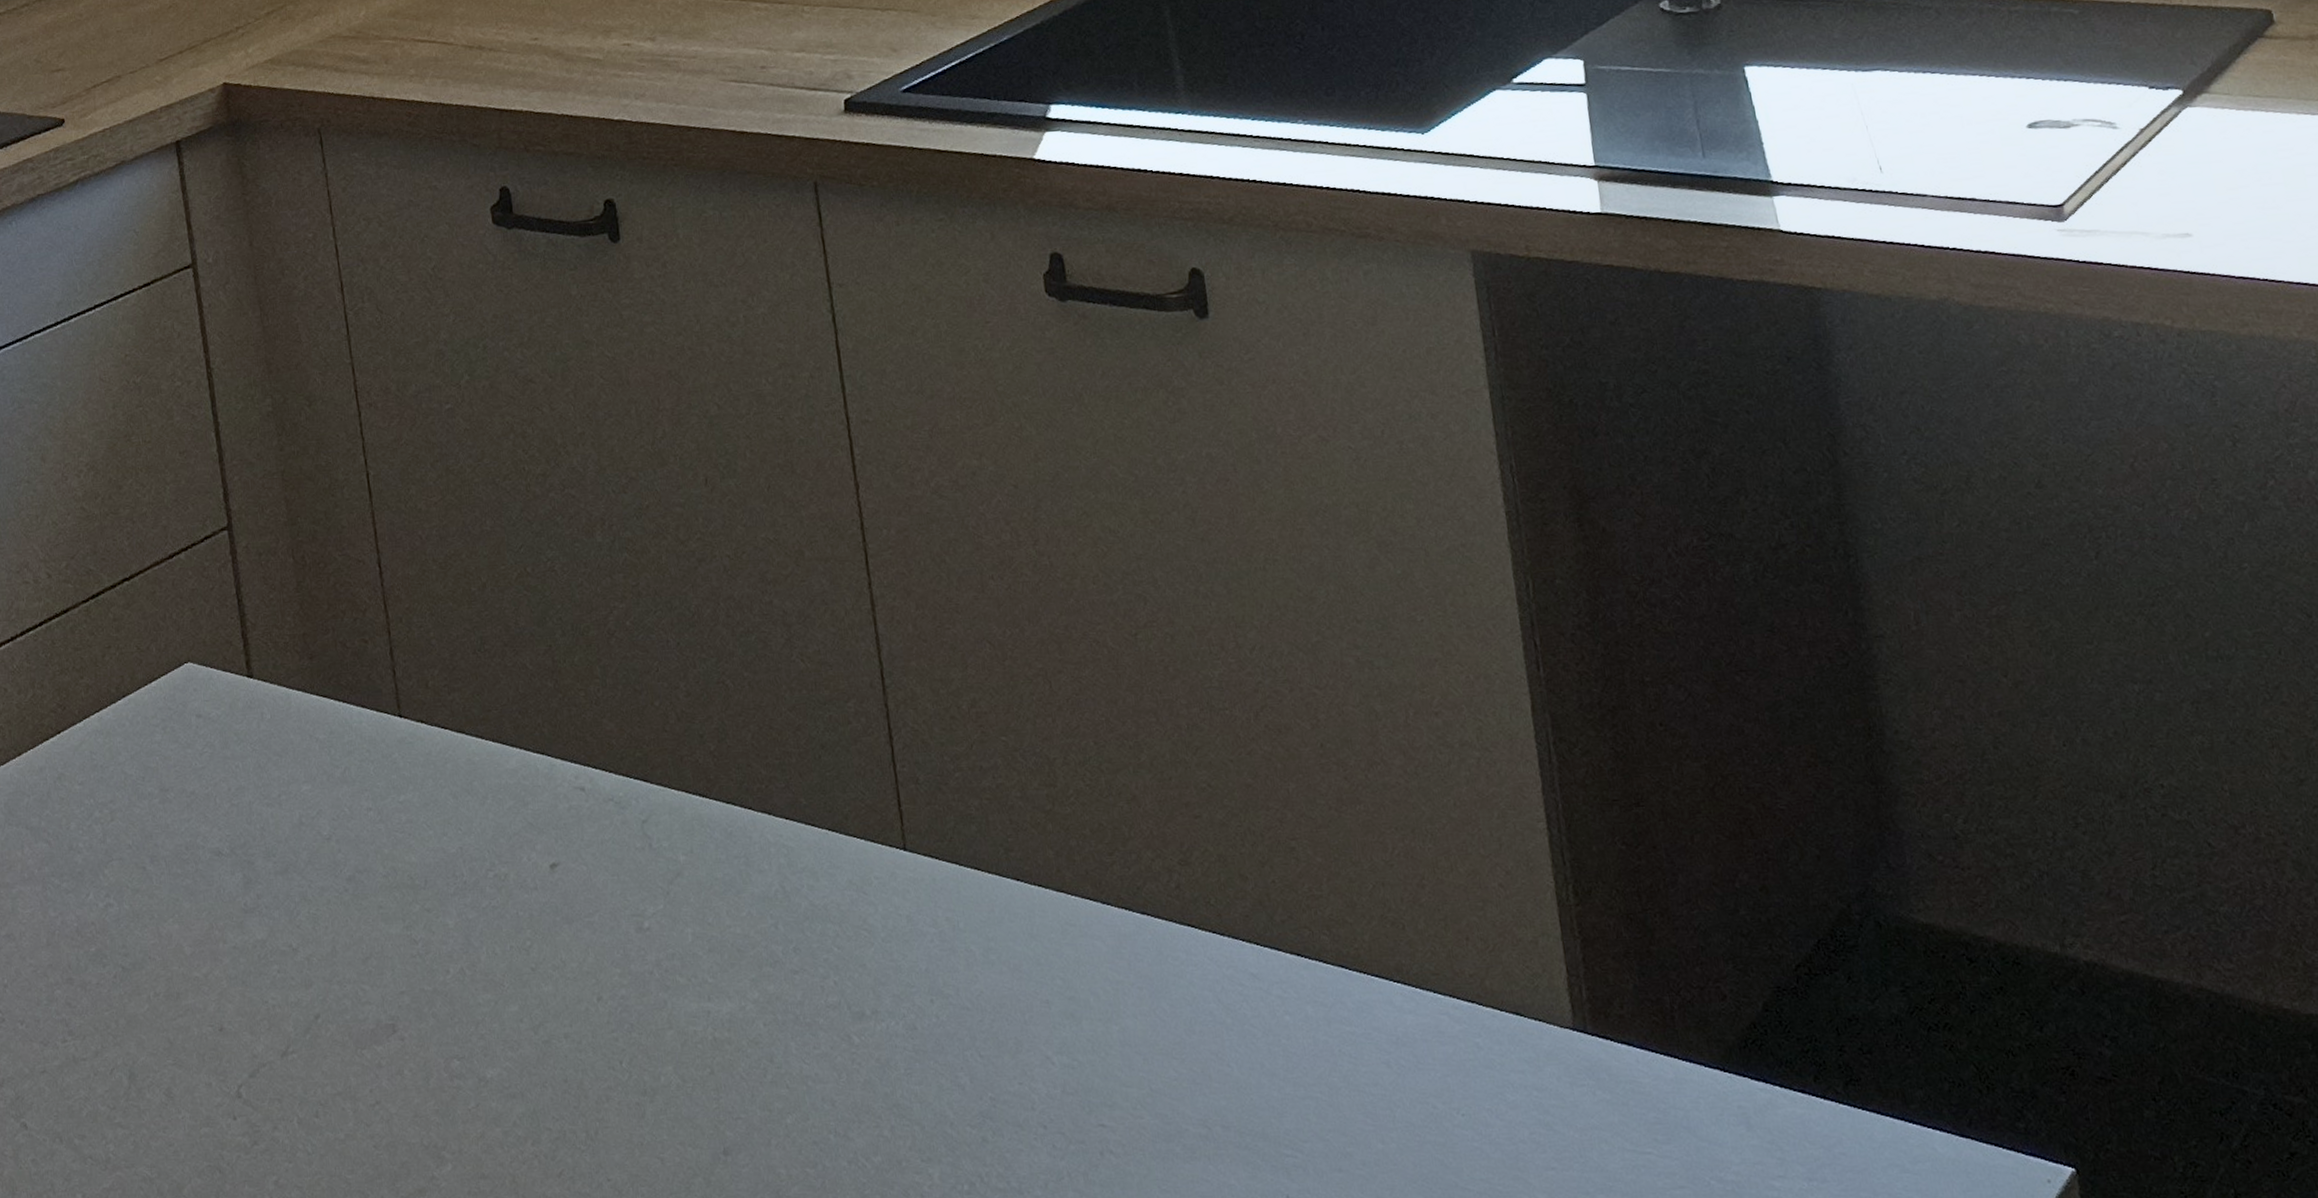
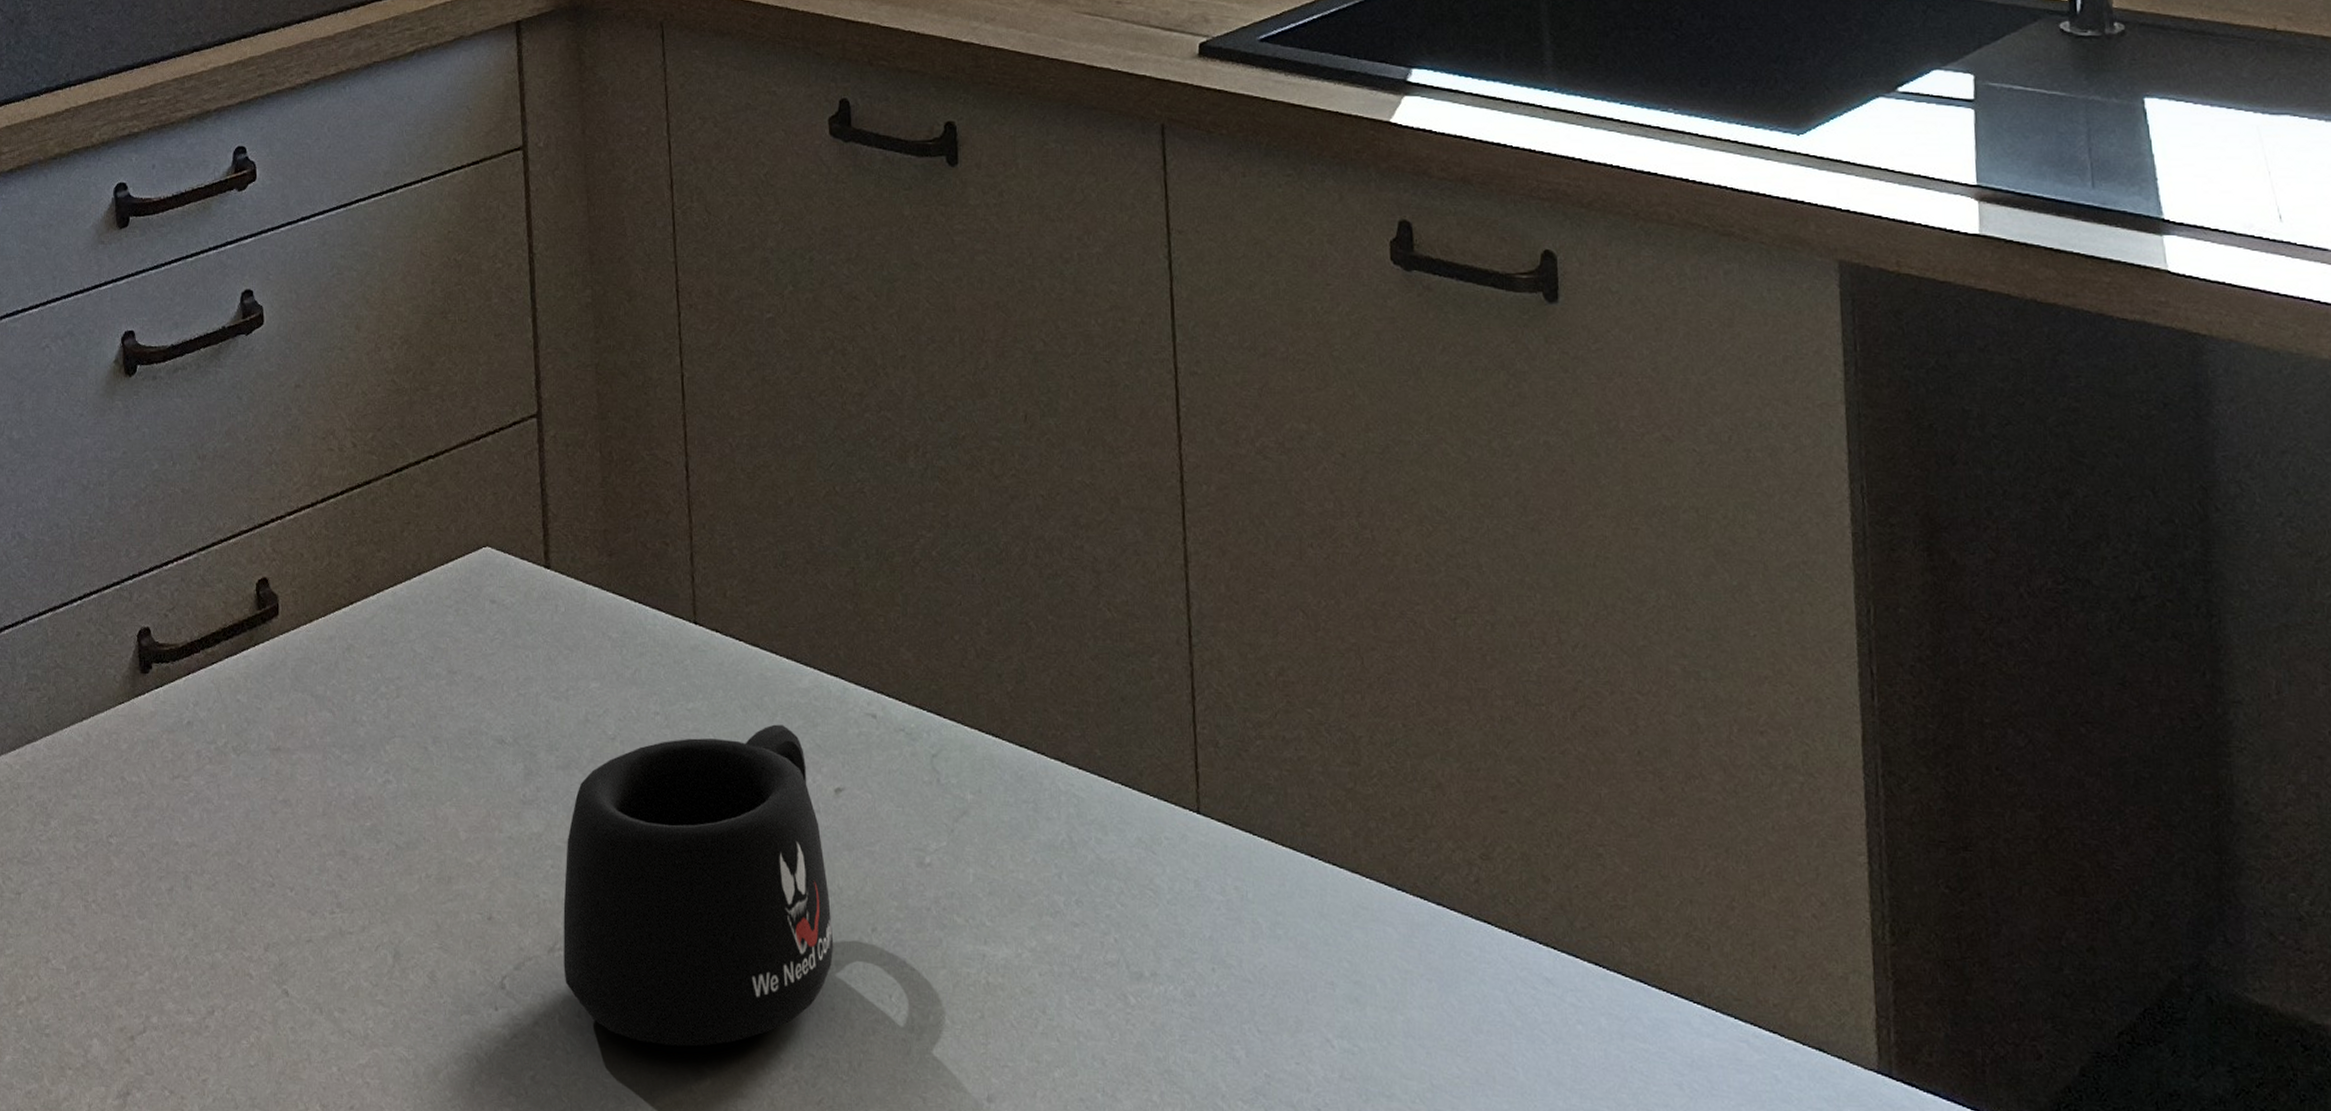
mug: none [291,807,562,1136] -> present [563,724,834,1047]

